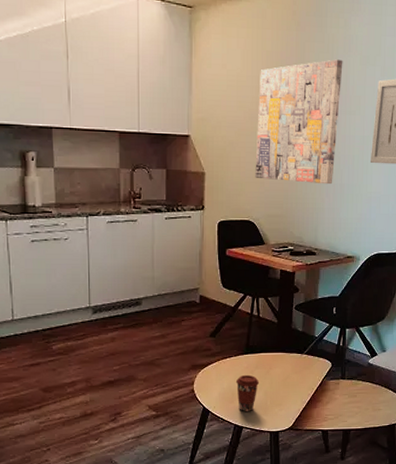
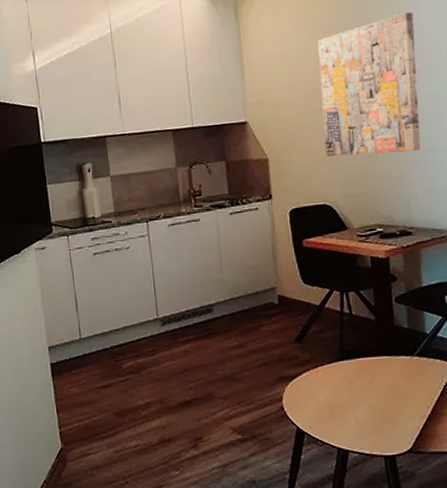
coffee cup: present [235,374,260,412] -> none [332,385,363,432]

